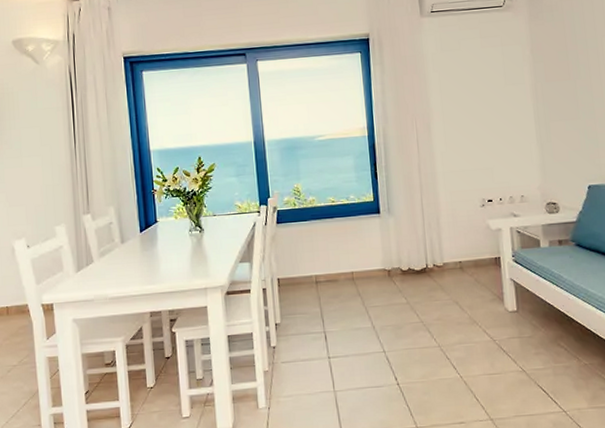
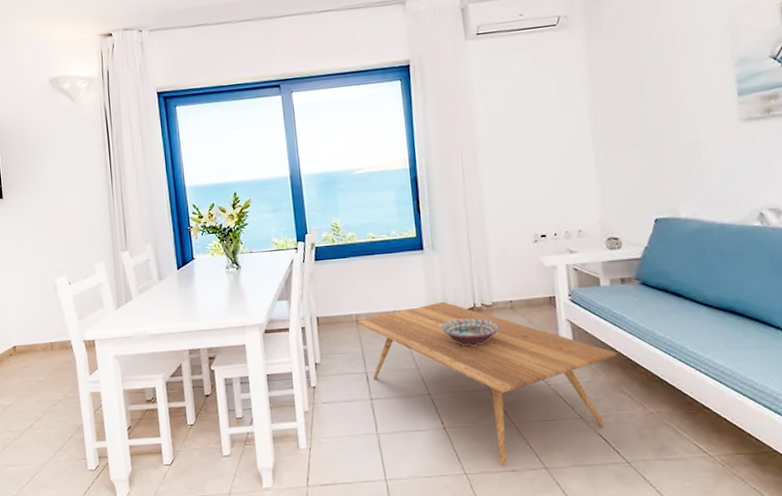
coffee table: none [317,262,555,418] -> present [357,301,618,465]
decorative bowl: none [395,278,450,305] -> present [440,318,500,346]

